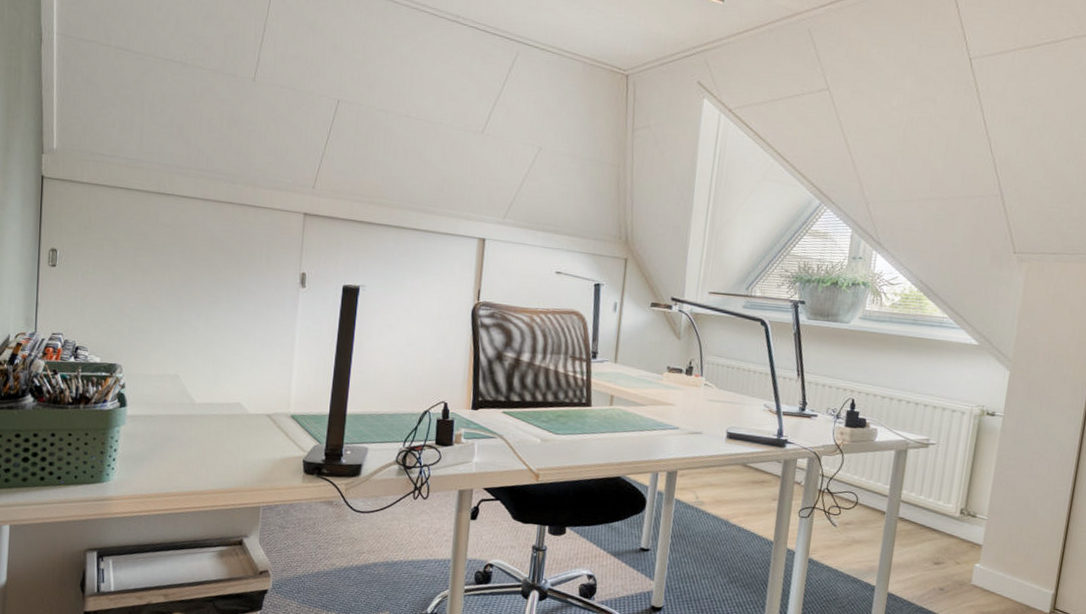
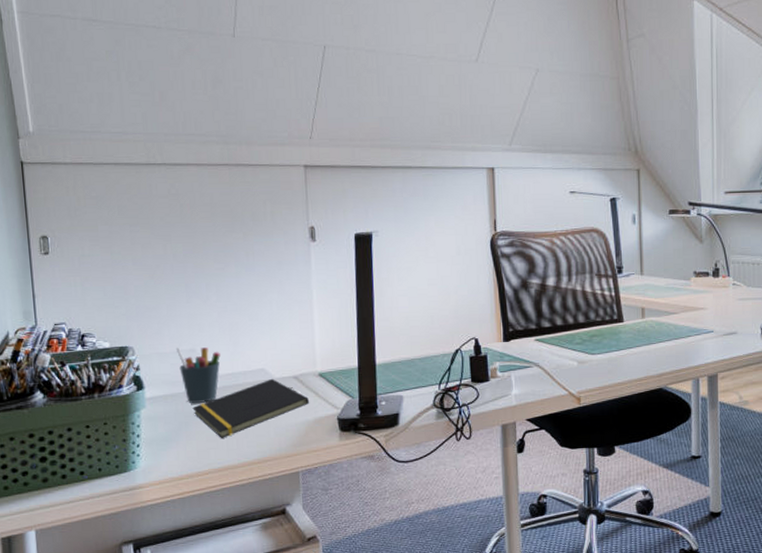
pen holder: none [161,371,201,428] -> present [177,347,220,403]
notepad: none [169,413,279,464] -> present [192,378,310,438]

